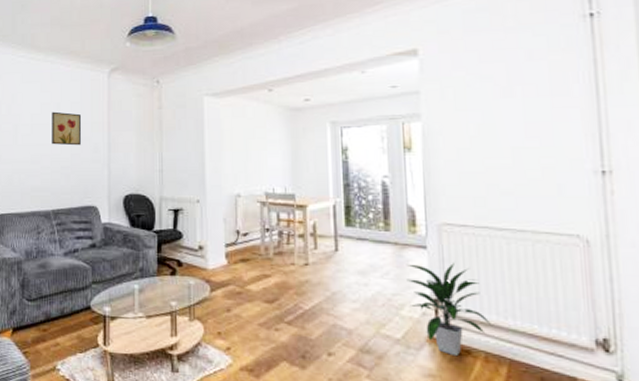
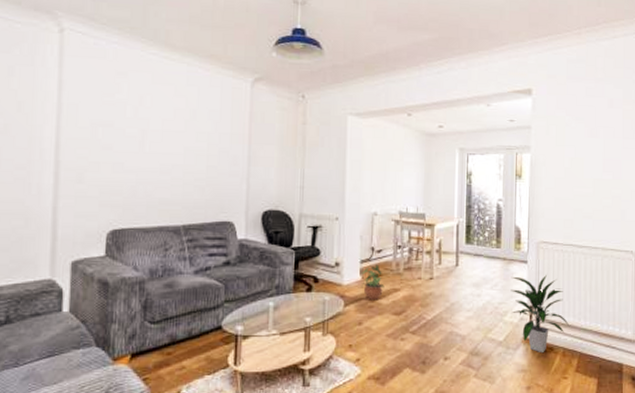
wall art: present [52,111,82,146] -> none [185,118,221,157]
potted plant: none [225,248,253,287] -> present [359,264,385,301]

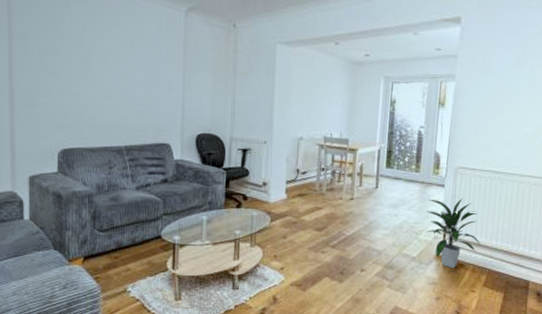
potted plant: present [359,264,385,301] -> none [285,185,308,217]

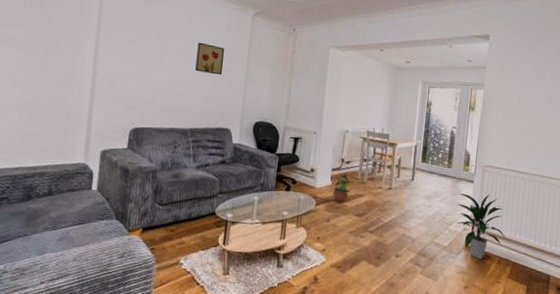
wall art: none [125,47,157,84] -> present [195,42,225,75]
potted plant: none [285,185,308,217] -> present [330,173,350,203]

